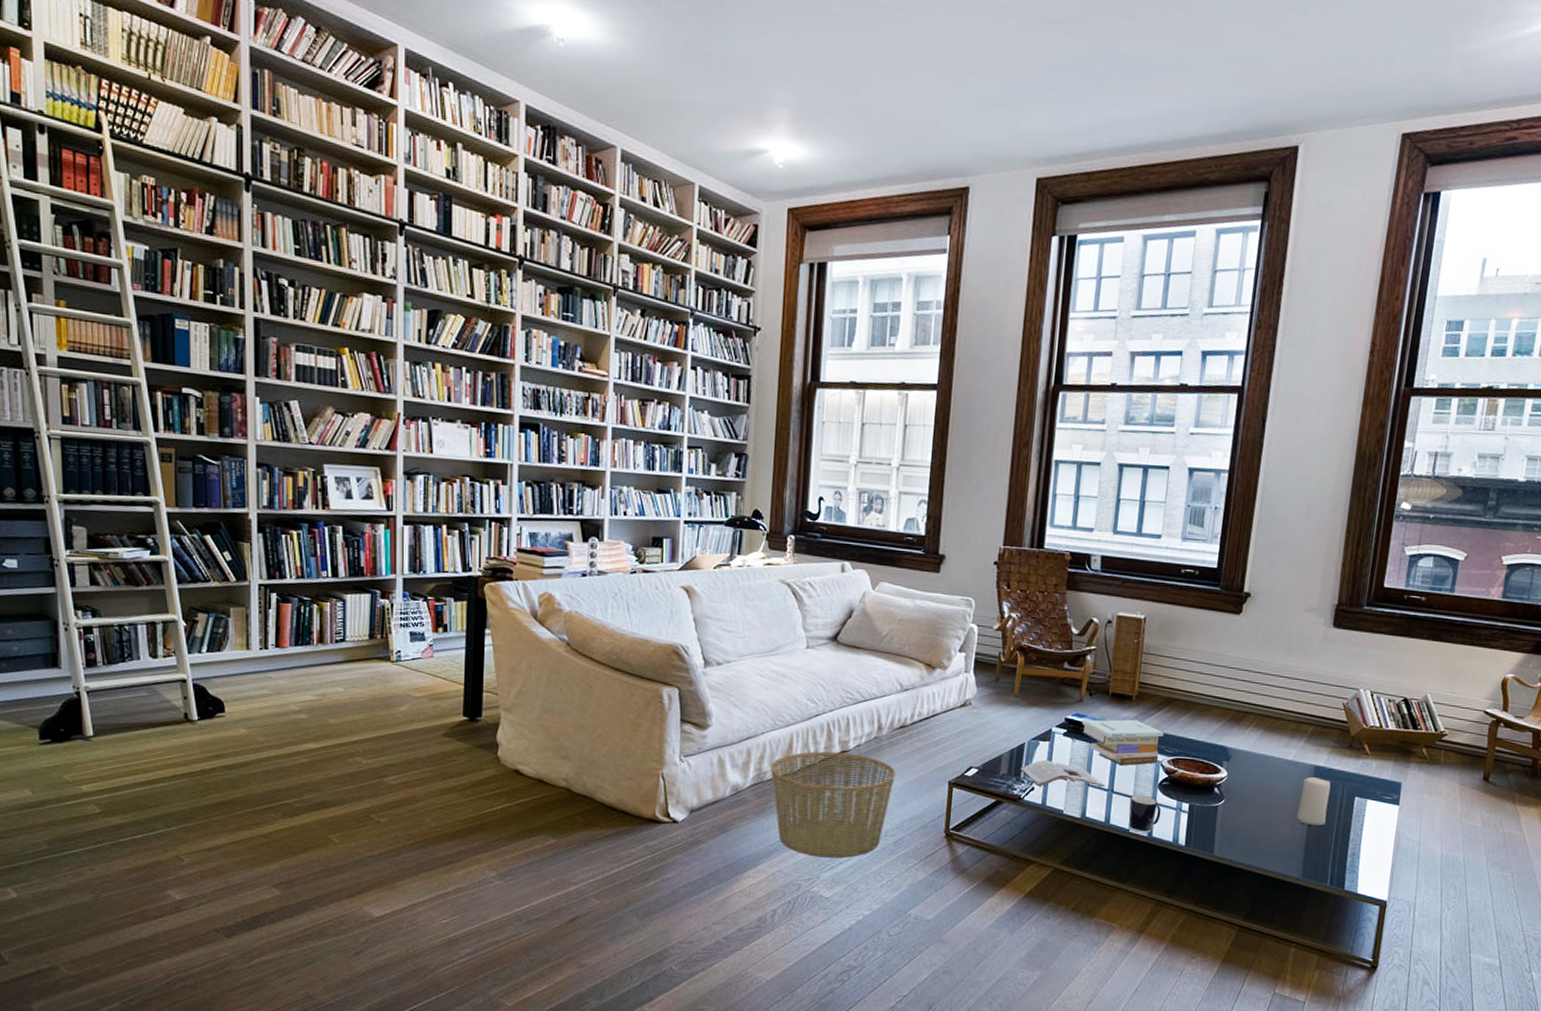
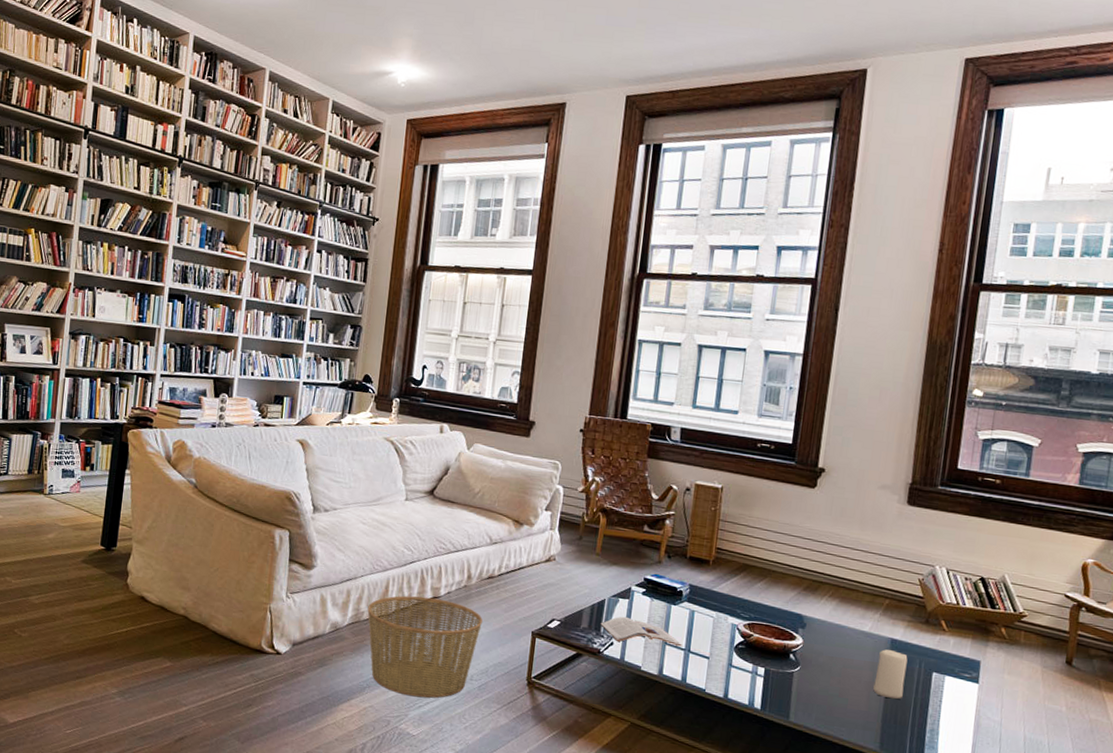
books: present [1082,719,1164,766] -> none [660,580,741,627]
mug: present [1128,795,1161,834] -> none [704,656,737,695]

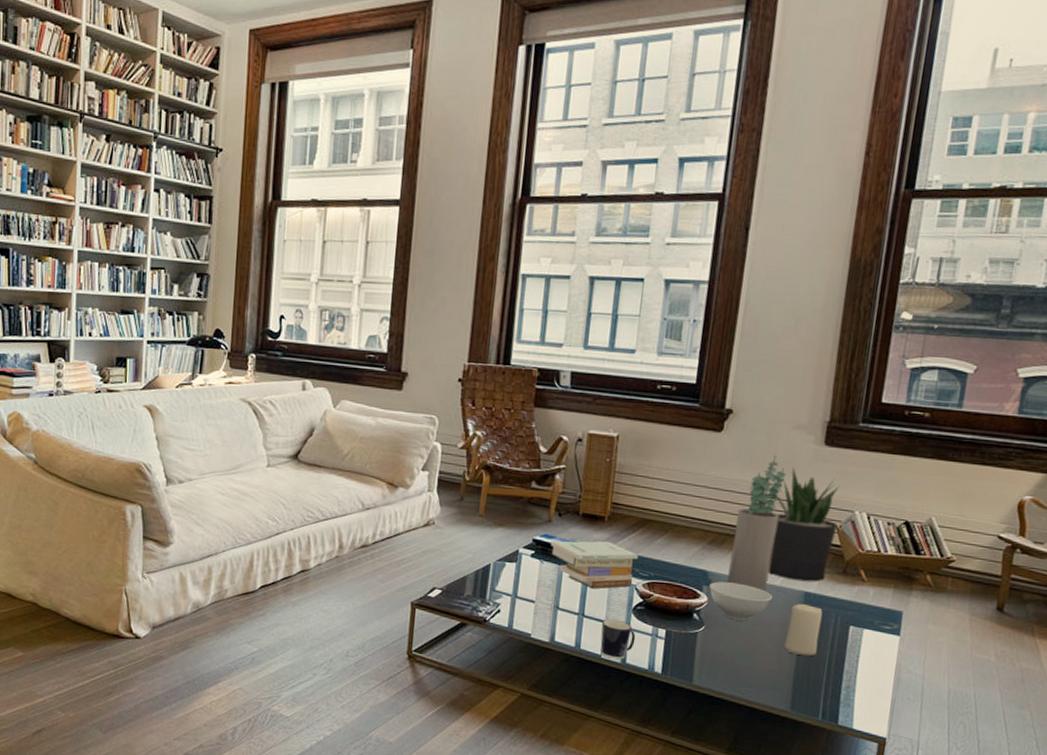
basket: present [367,595,483,698] -> none [231,570,357,678]
magazine: present [600,616,682,647] -> none [485,581,575,611]
books: none [660,580,741,627] -> present [551,540,639,589]
mug: none [704,656,737,695] -> present [600,619,636,660]
bowl: none [804,625,863,664] -> present [709,581,773,621]
vase: none [820,511,873,637] -> present [727,455,786,592]
planter: none [858,523,921,630] -> present [769,467,839,583]

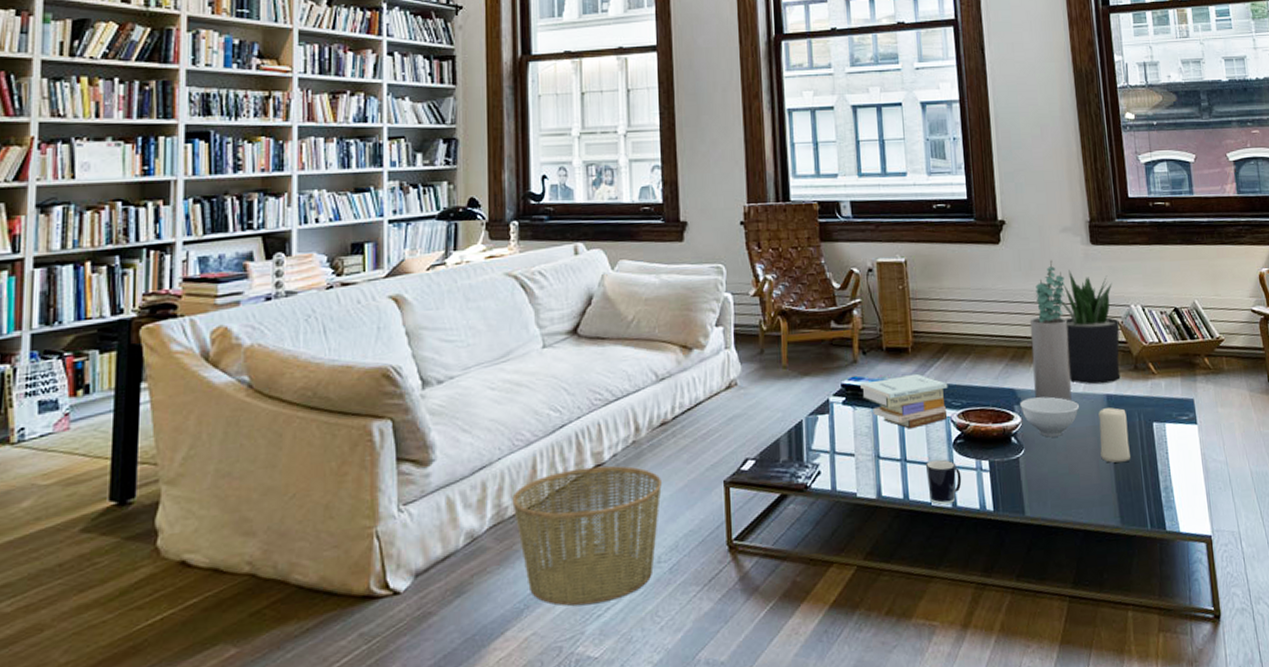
basket: none [231,570,357,678] -> present [512,466,662,606]

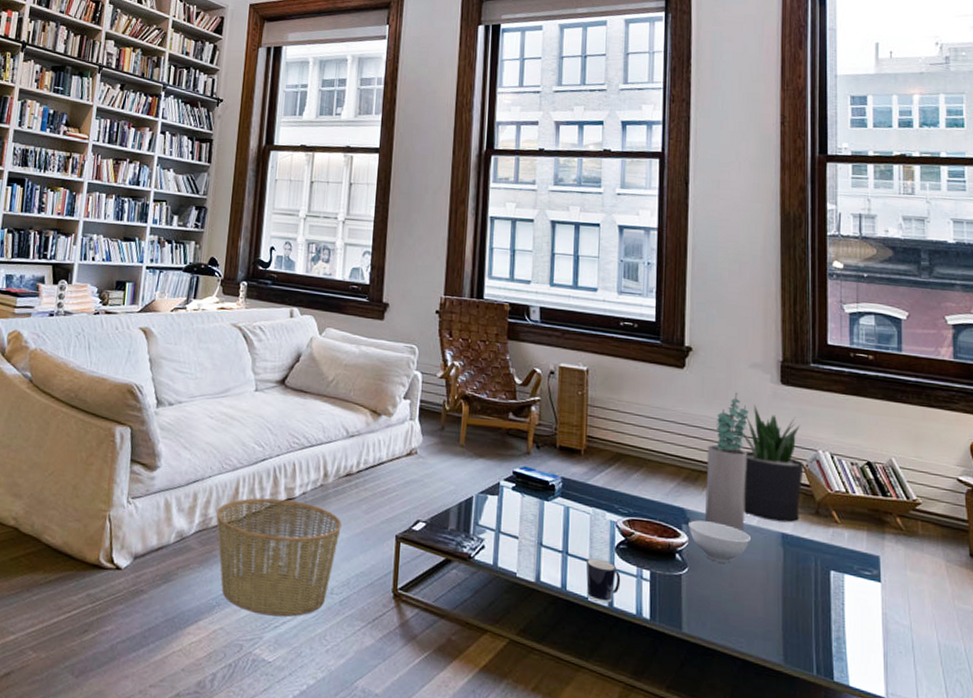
books: present [860,373,948,429] -> none [531,473,617,526]
candle: present [1098,407,1131,464] -> none [769,546,802,604]

